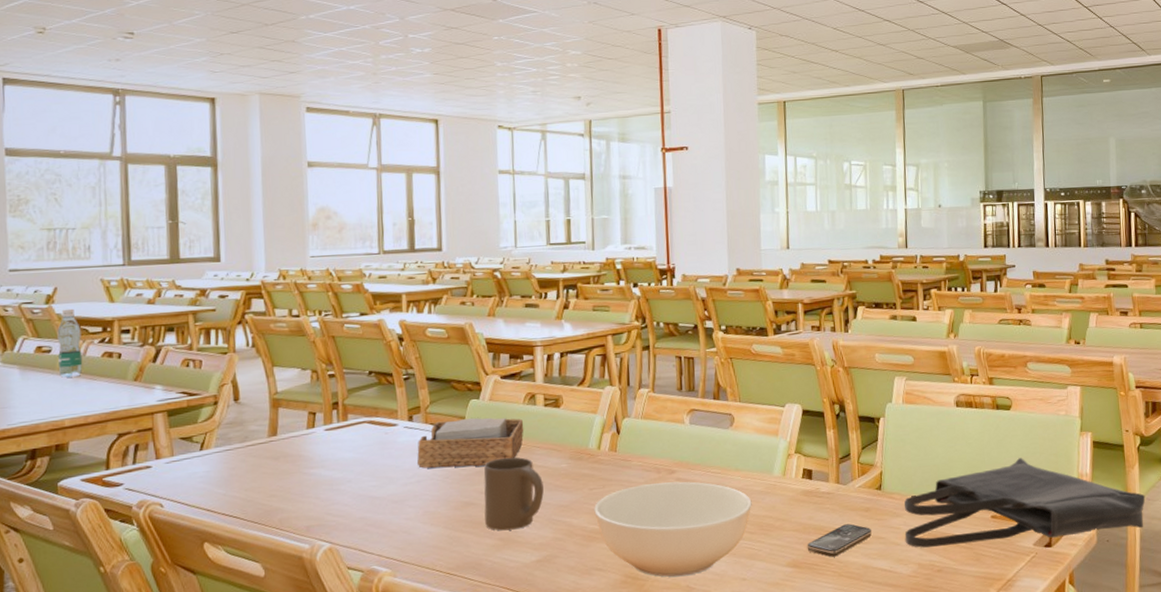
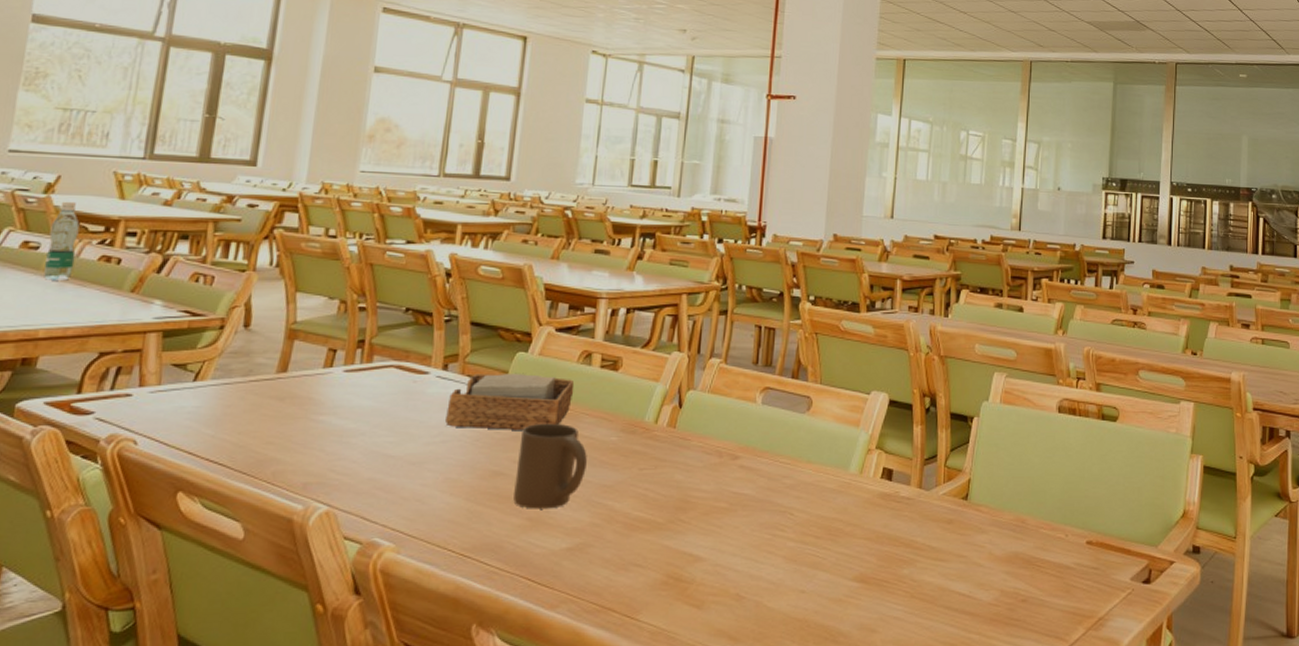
bowl: present [594,481,752,577] -> none [641,469,822,582]
mobile phone: present [807,524,872,557] -> none [878,536,952,574]
tote bag: present [904,458,1146,548] -> none [988,477,1256,573]

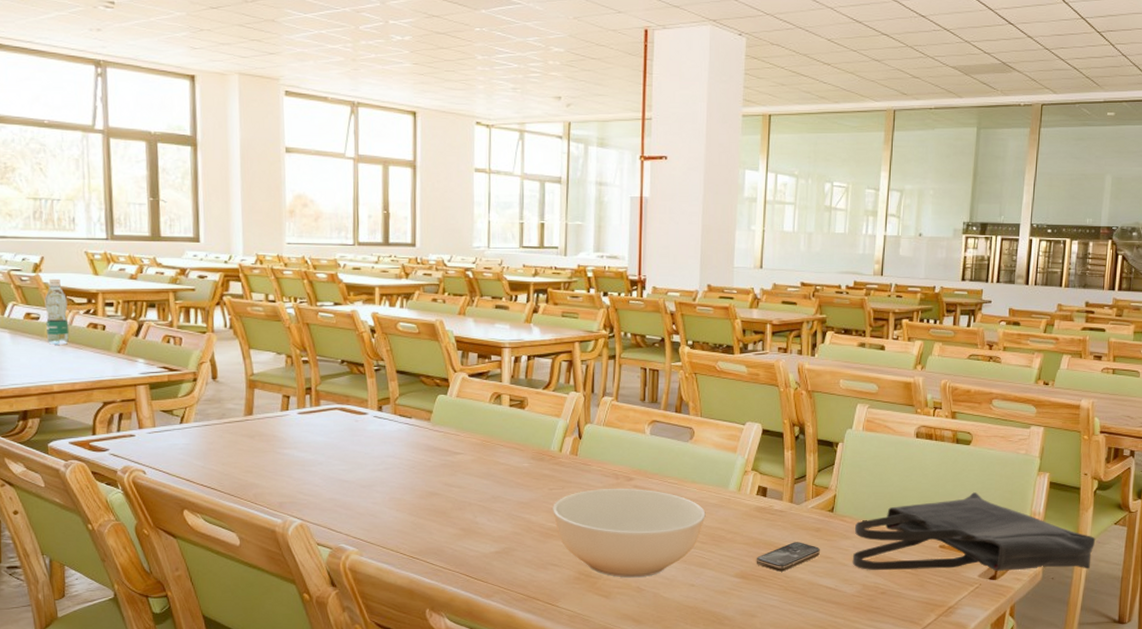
napkin holder: present [445,374,575,430] -> none [385,413,489,459]
cup: present [513,423,587,509] -> none [447,453,505,521]
bowl: none [641,469,822,582] -> present [553,489,706,578]
mobile phone: none [878,536,952,574] -> present [756,542,820,572]
tote bag: none [988,477,1256,573] -> present [852,492,1096,571]

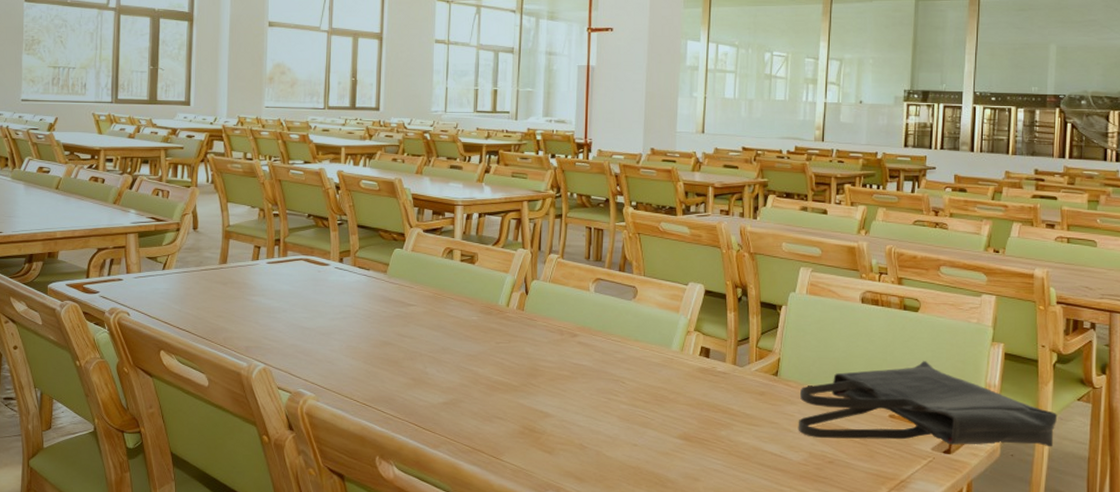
bottle: present [44,278,70,345] -> none [55,137,74,196]
bowl: present [553,489,706,578] -> none [499,344,649,435]
mobile phone: present [756,542,820,572] -> none [699,405,764,435]

